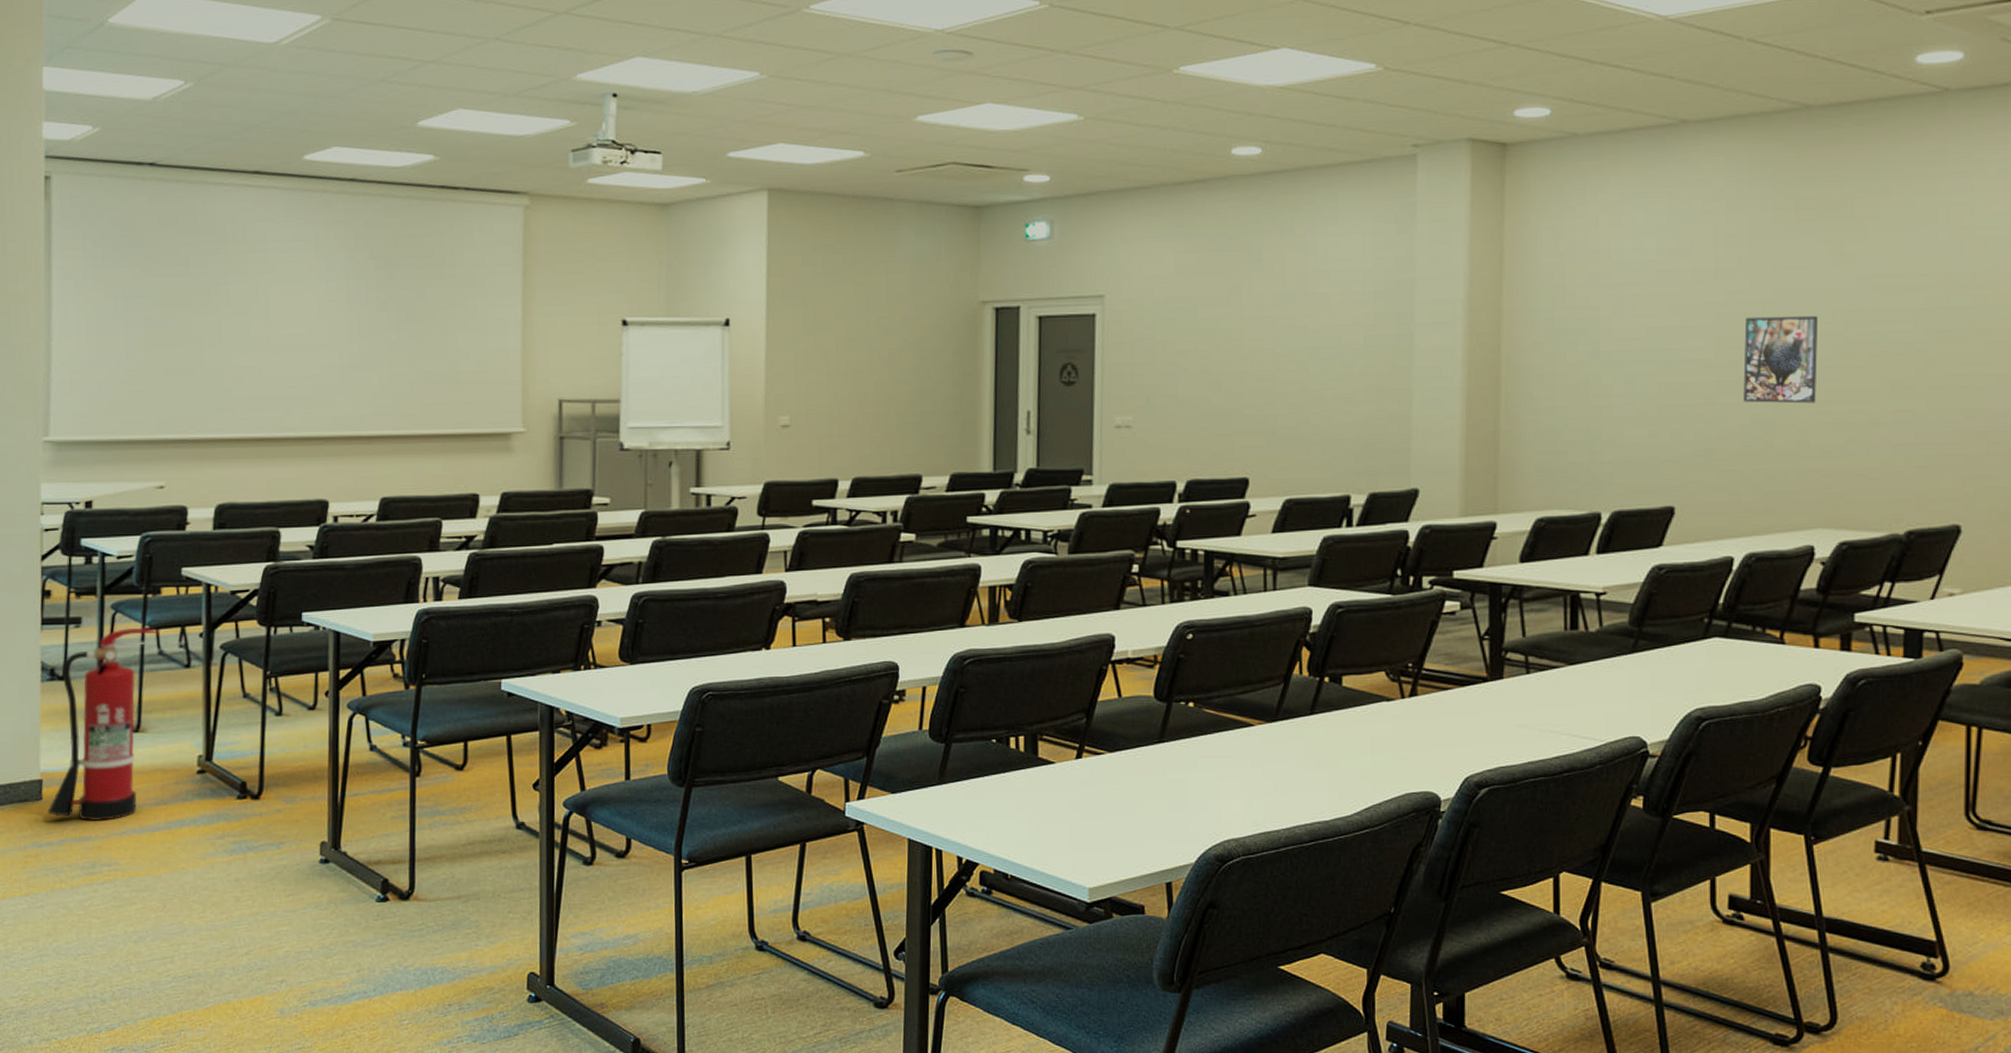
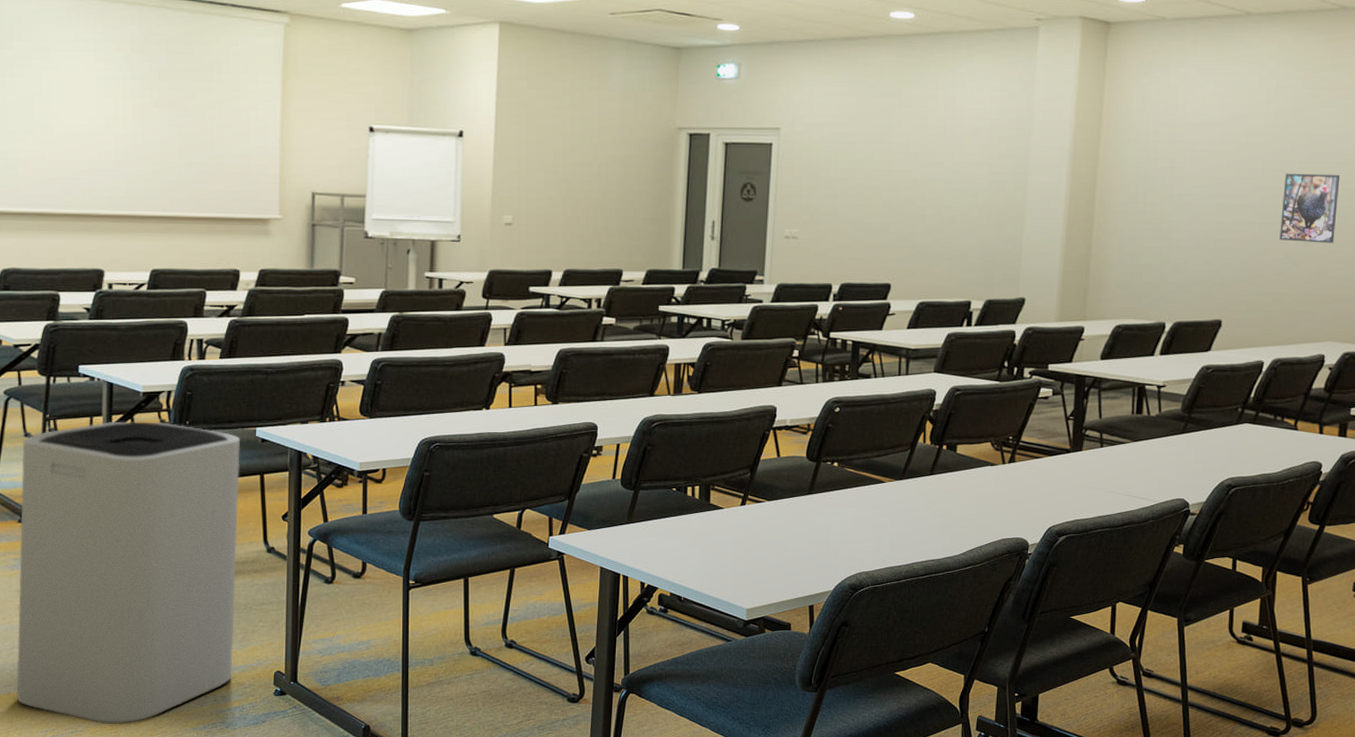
trash can: none [236,676,484,1040] -> present [16,421,241,725]

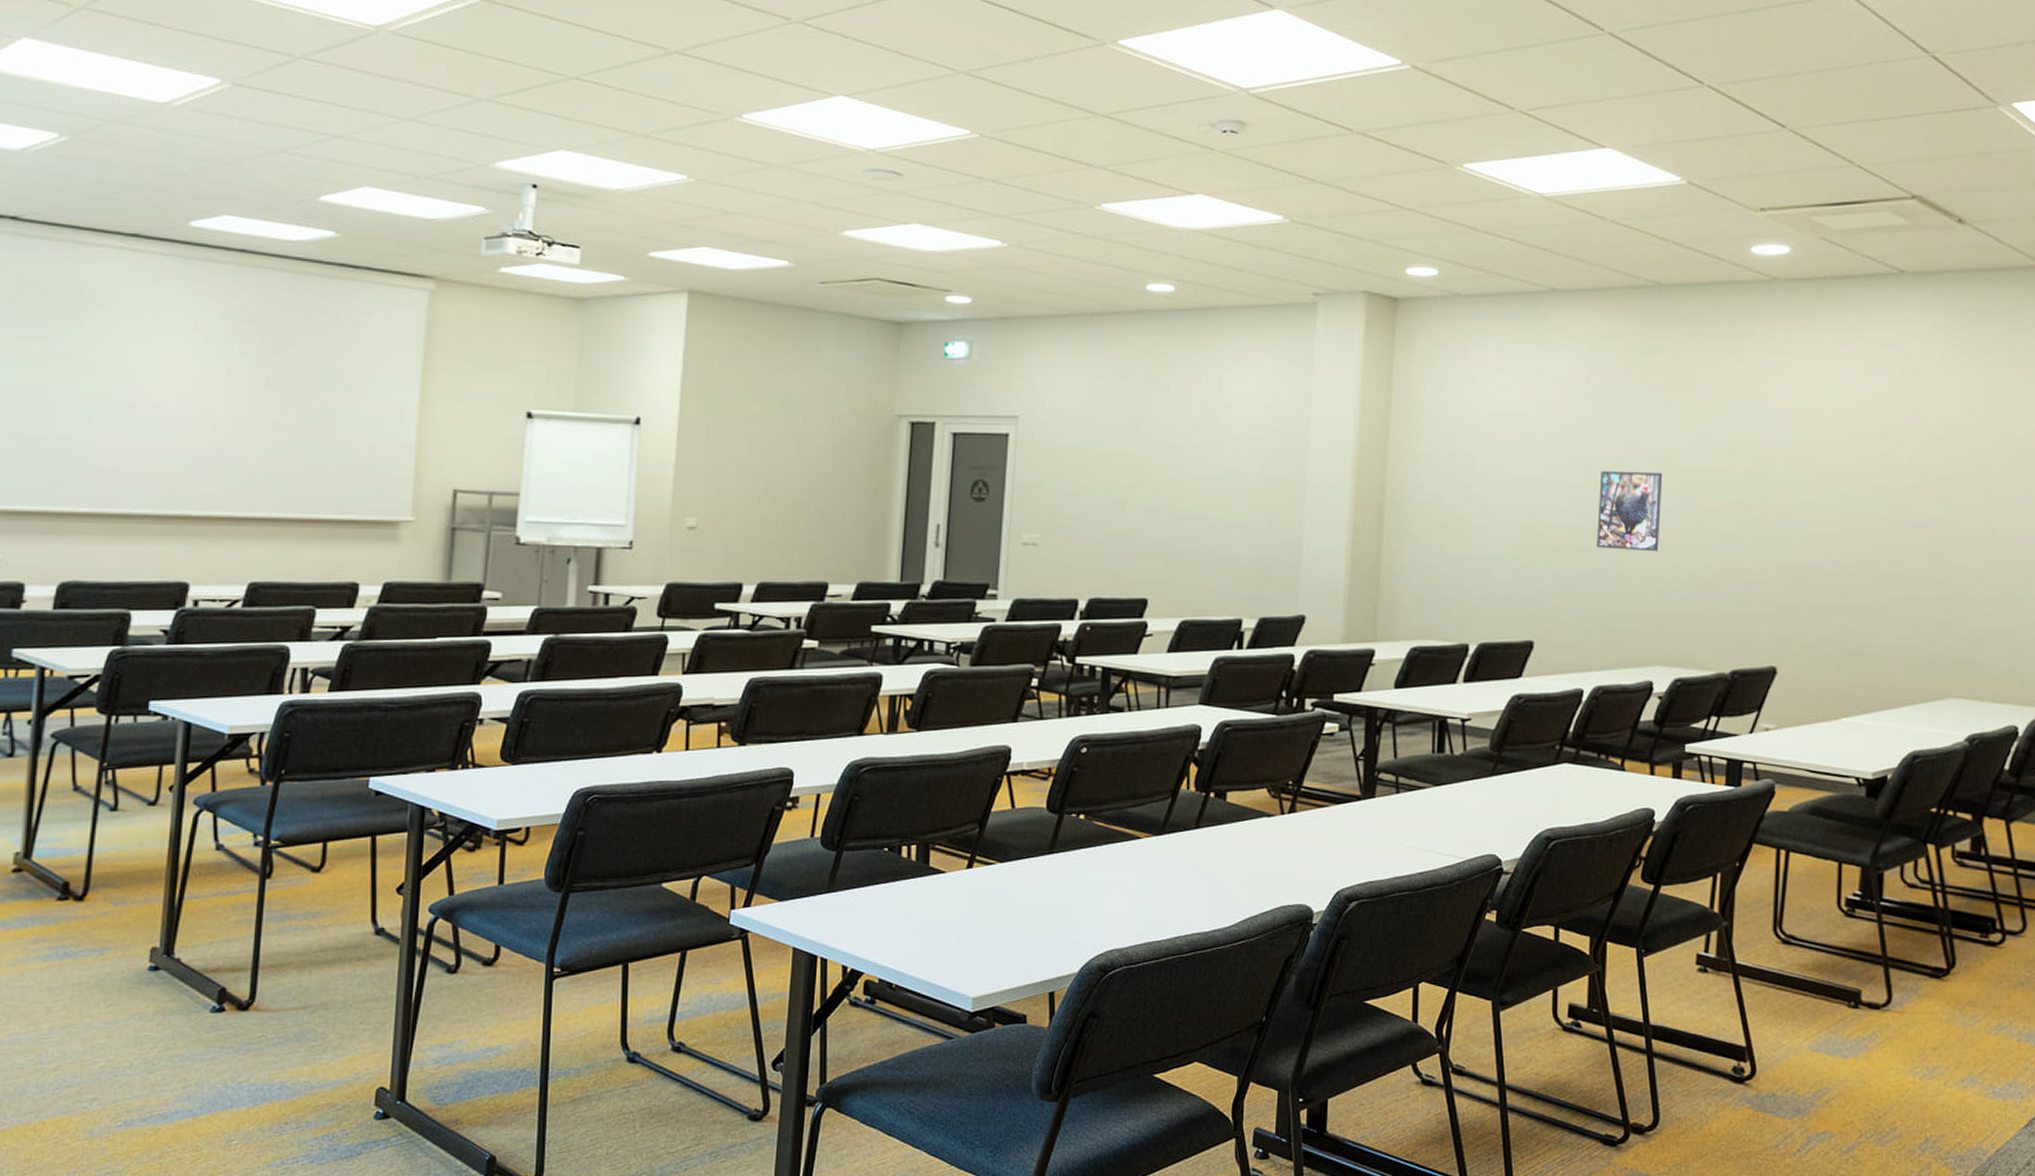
trash can: present [16,421,241,725] -> none [37,771,349,1162]

